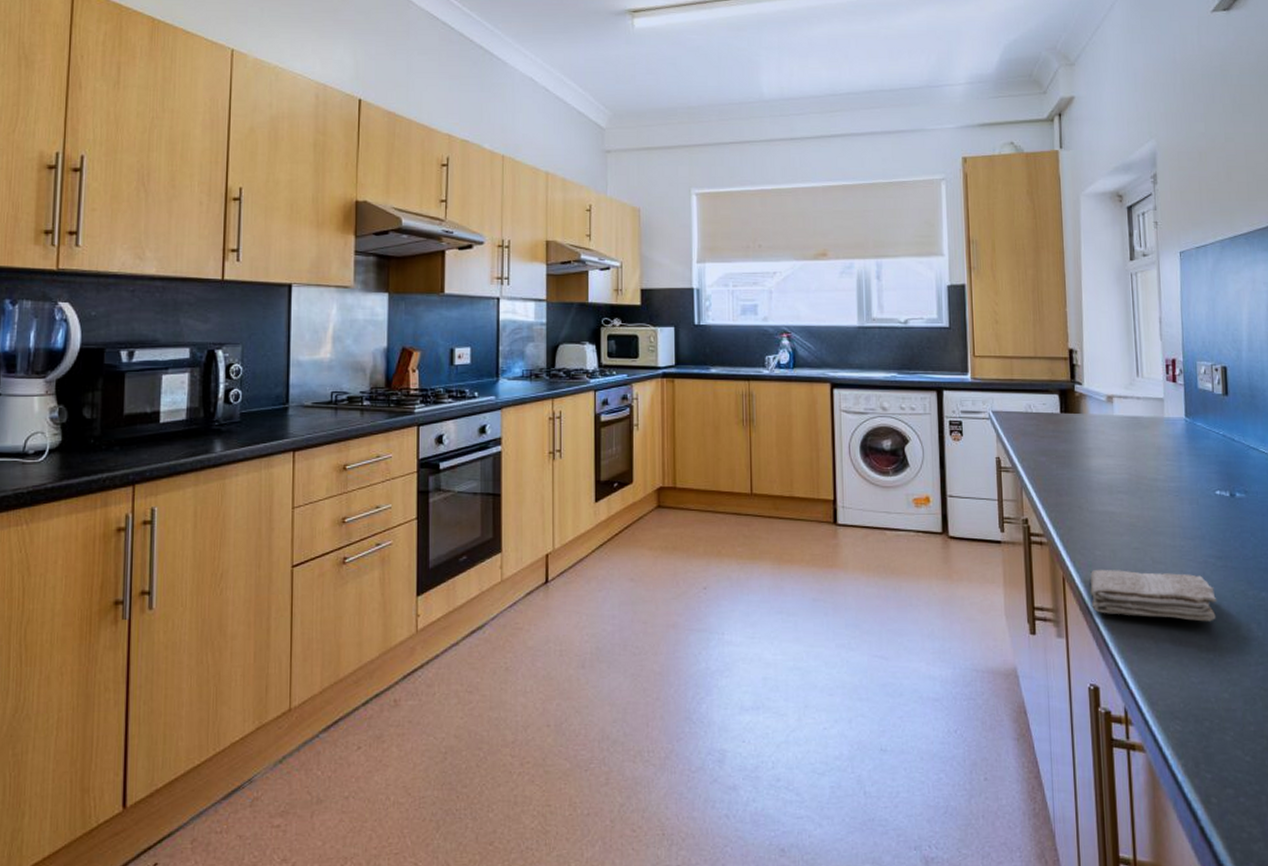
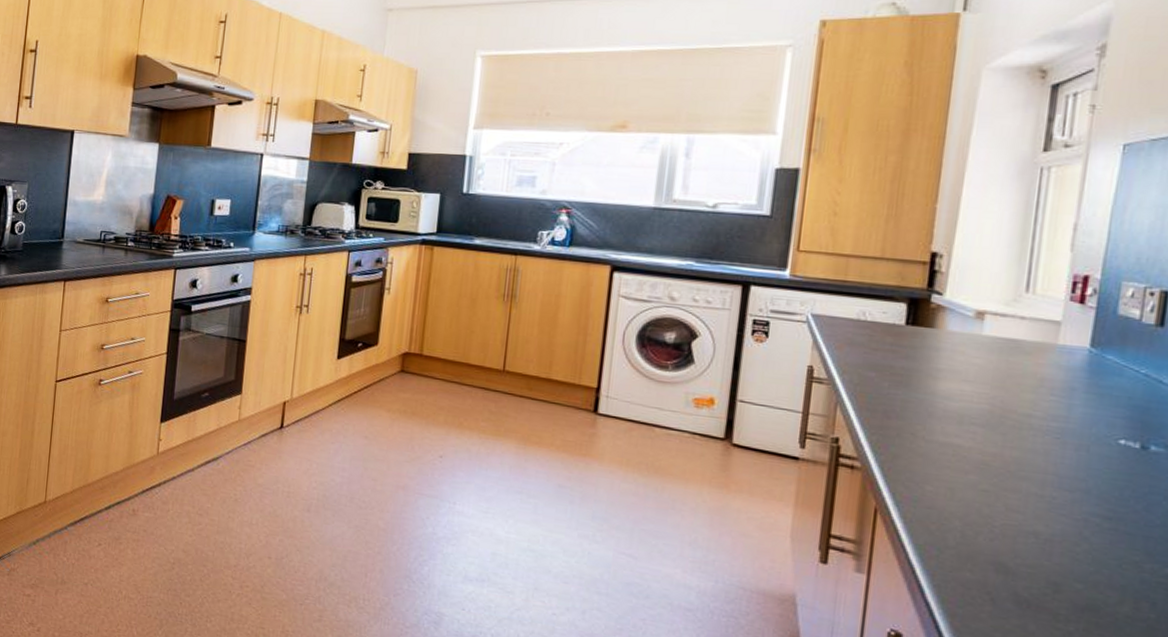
washcloth: present [1089,569,1217,622] -> none [909,506,1094,590]

